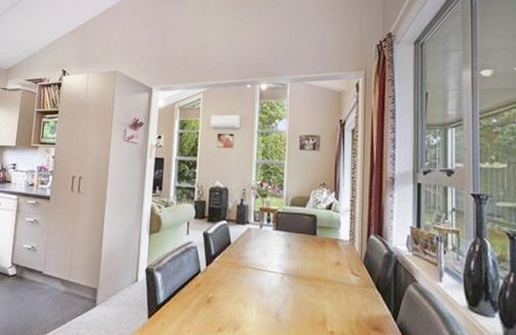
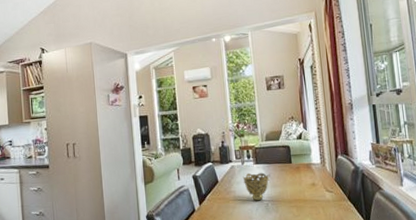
decorative bowl: none [258,239,289,273] -> present [242,172,270,201]

